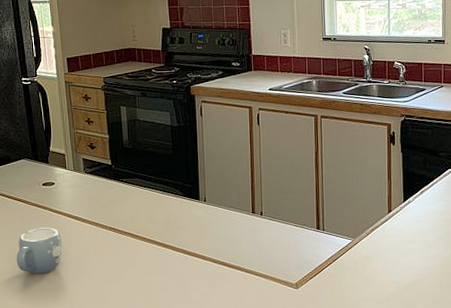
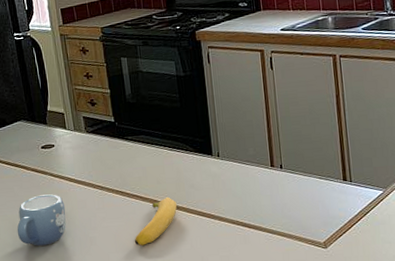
banana: none [123,235,165,278] -> present [134,196,177,246]

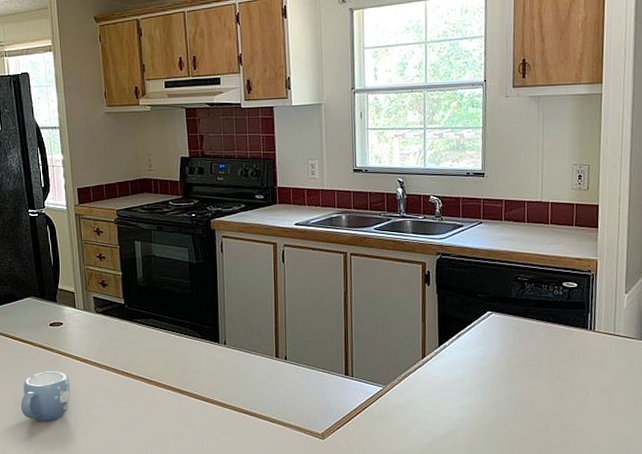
banana: present [134,196,177,246] -> none [136,380,181,427]

